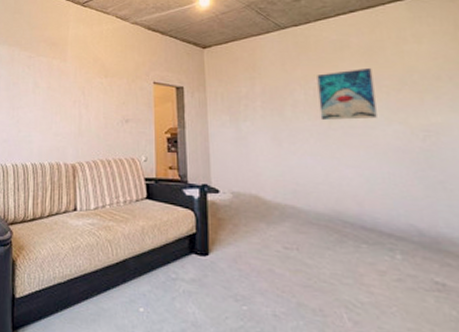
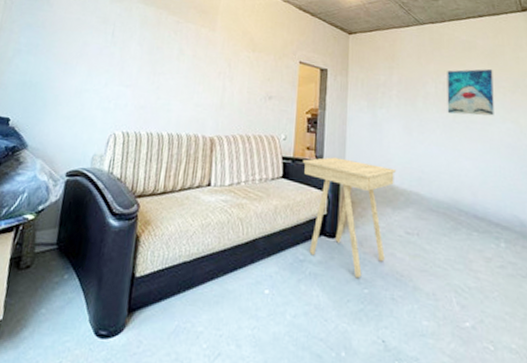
side table: none [165,175,267,296] -> present [302,157,396,279]

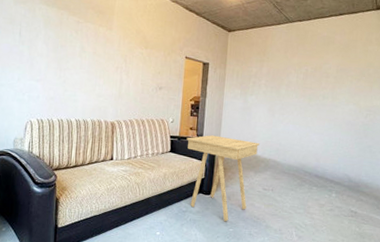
wall art: present [447,69,494,116] -> none [304,61,345,100]

